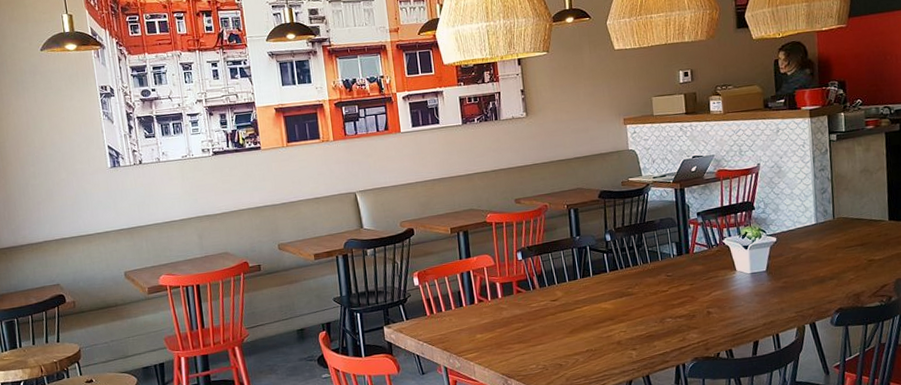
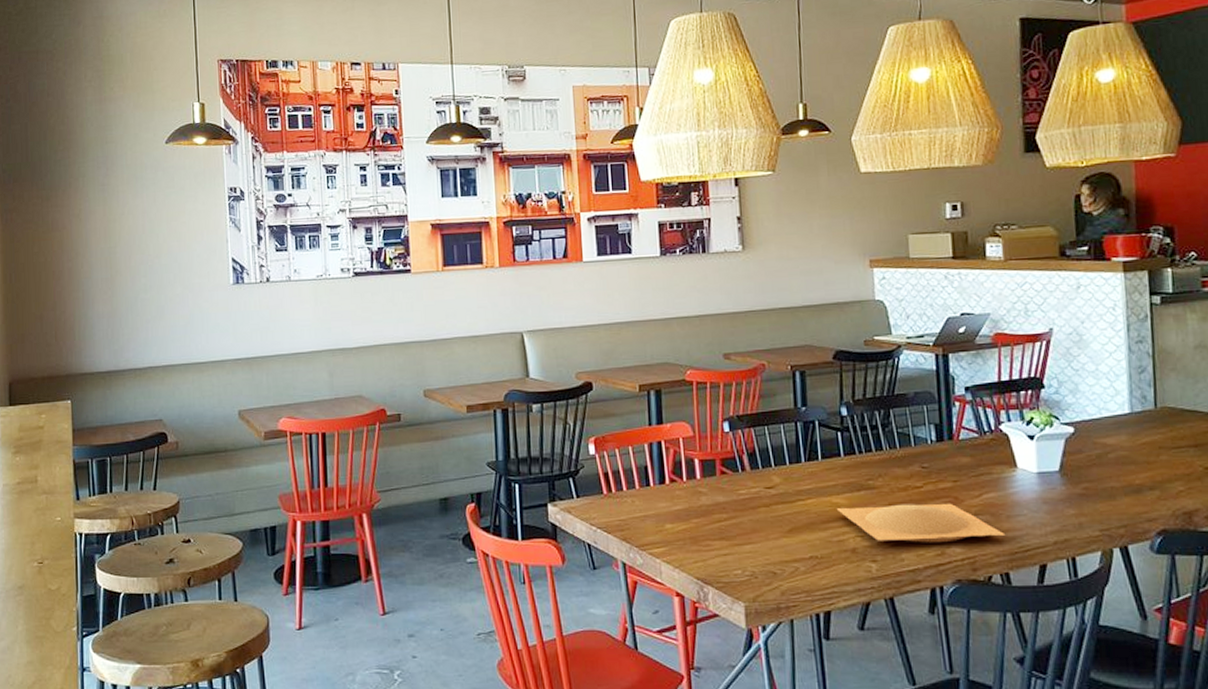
plate: none [605,301,729,334] -> present [836,503,1006,543]

